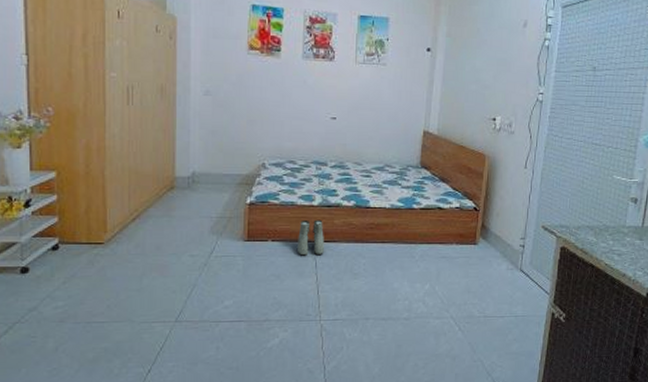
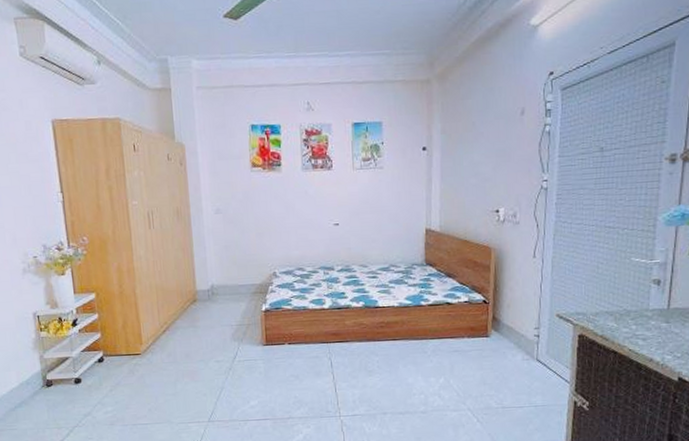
boots: present [298,219,325,256] -> none [312,321,339,357]

